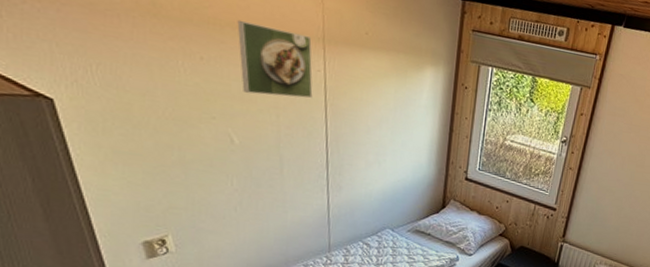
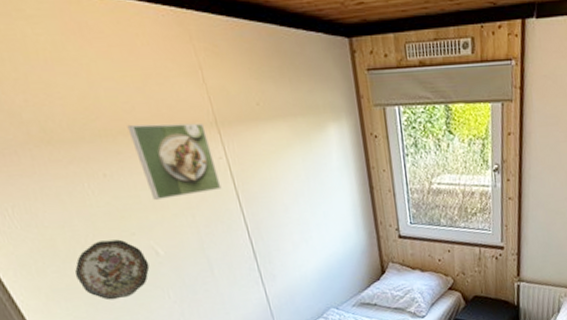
decorative plate: none [142,116,221,175] -> present [74,239,150,300]

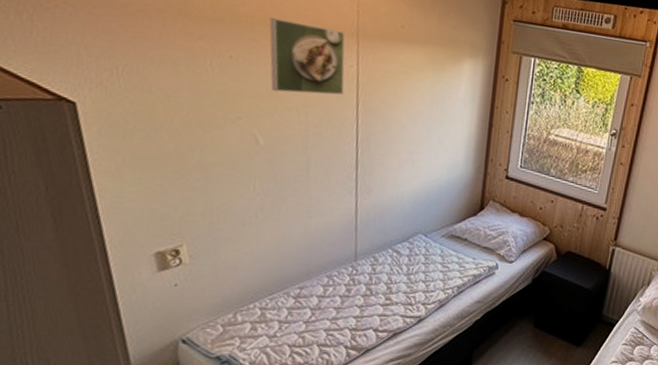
decorative plate: present [74,239,150,300] -> none [162,117,245,179]

